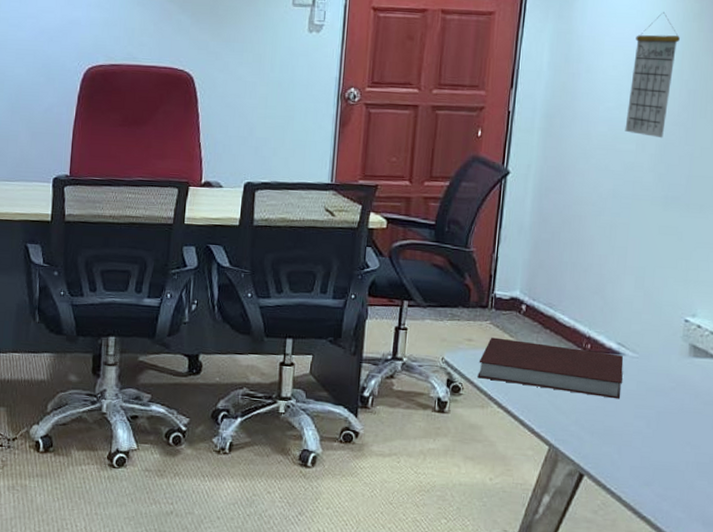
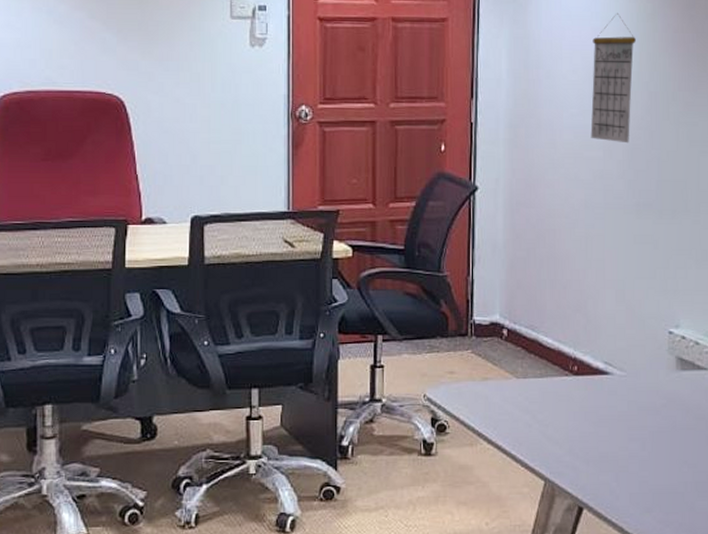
notebook: present [477,337,624,399] -> none [463,367,613,422]

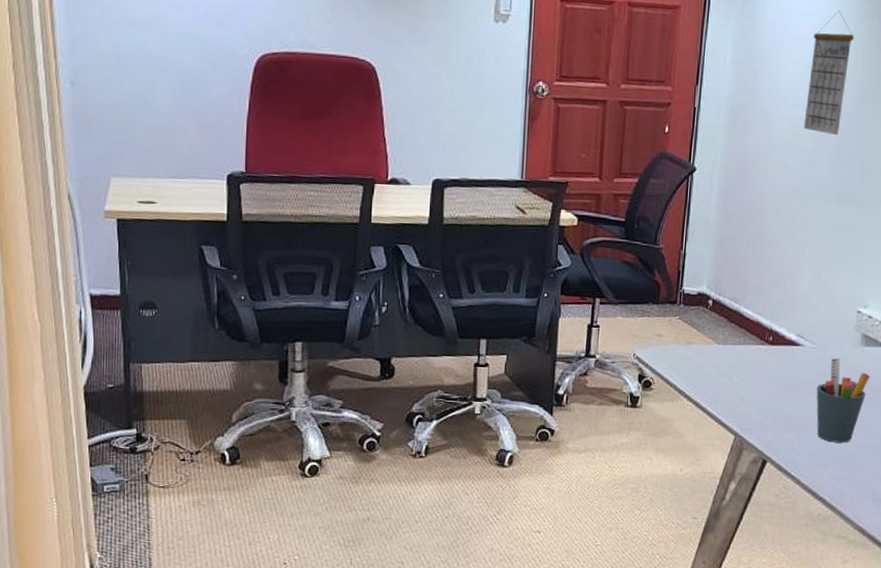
pen holder: none [631,385,690,482] -> present [816,357,870,443]

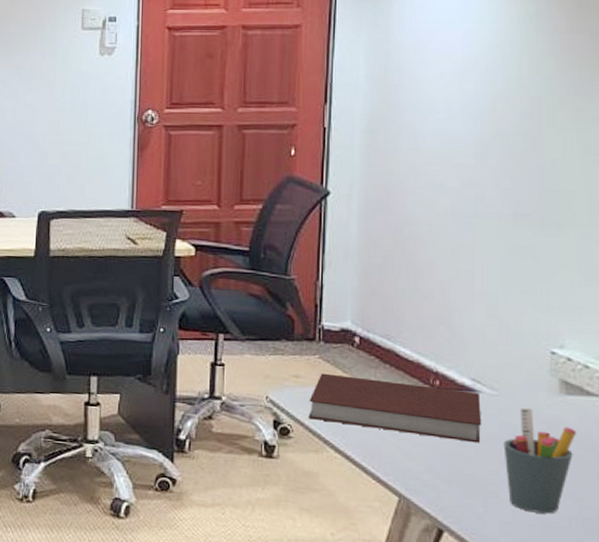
notebook: none [667,332,803,388] -> present [308,373,481,443]
calendar: present [803,10,854,136] -> none [459,14,515,151]

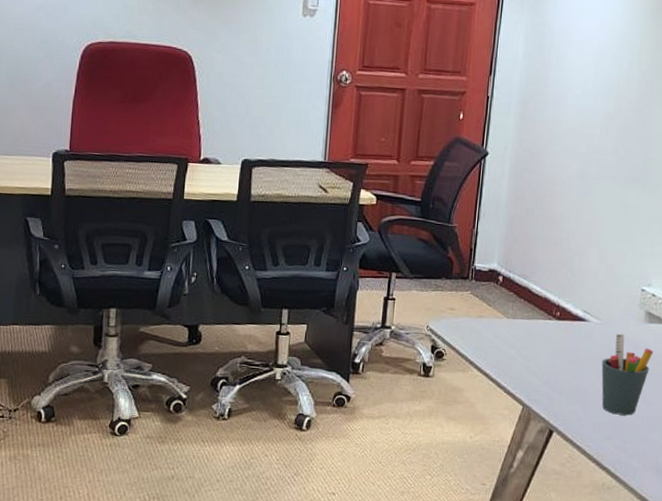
notebook: present [308,373,481,443] -> none [459,306,589,362]

